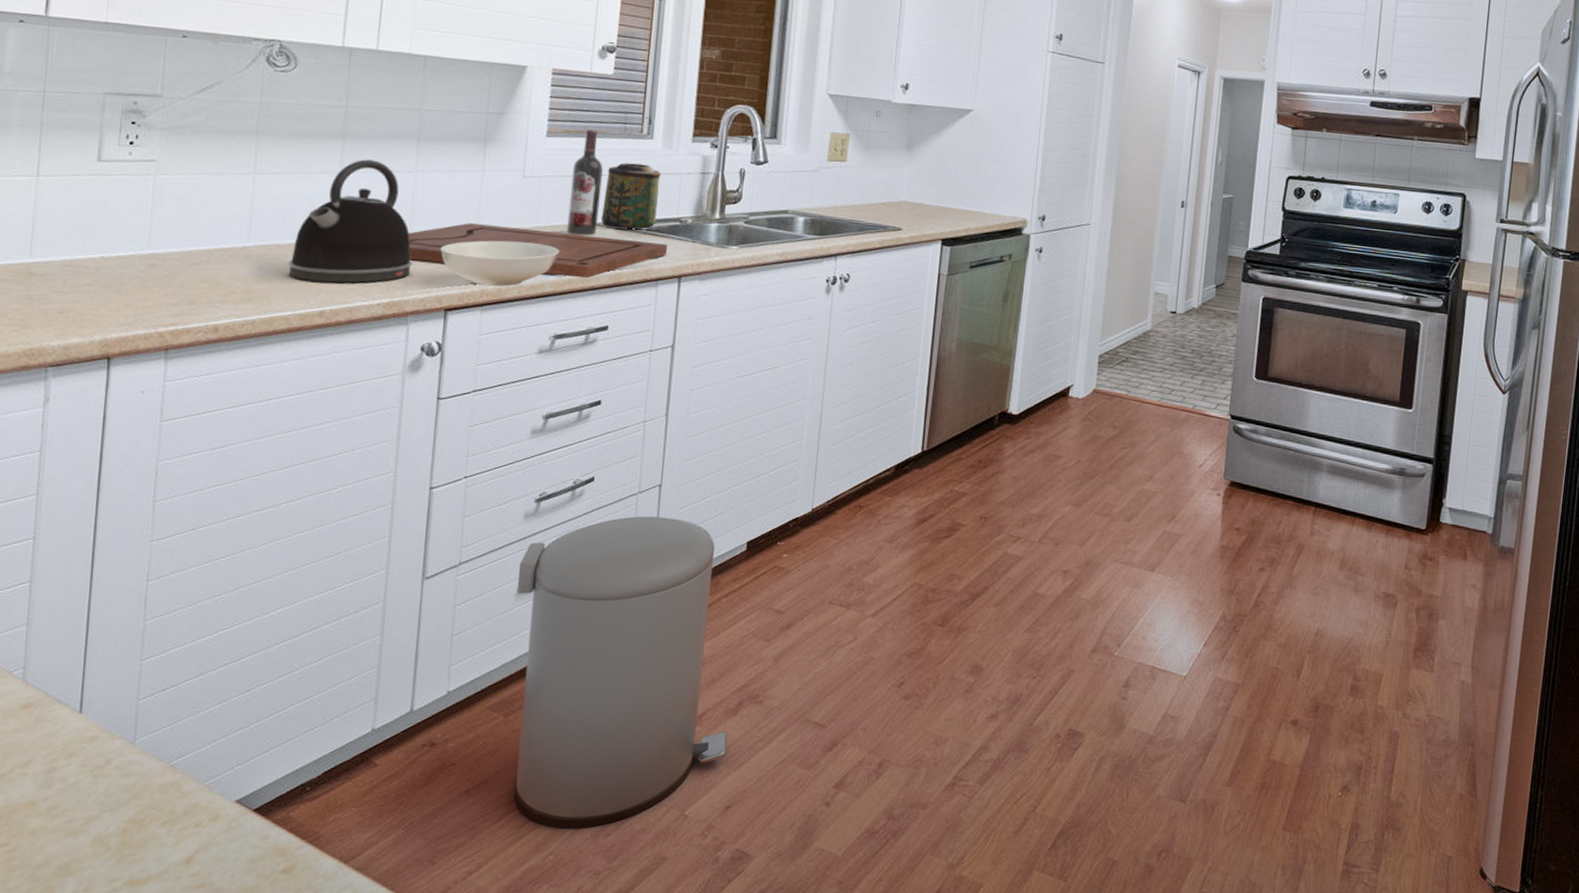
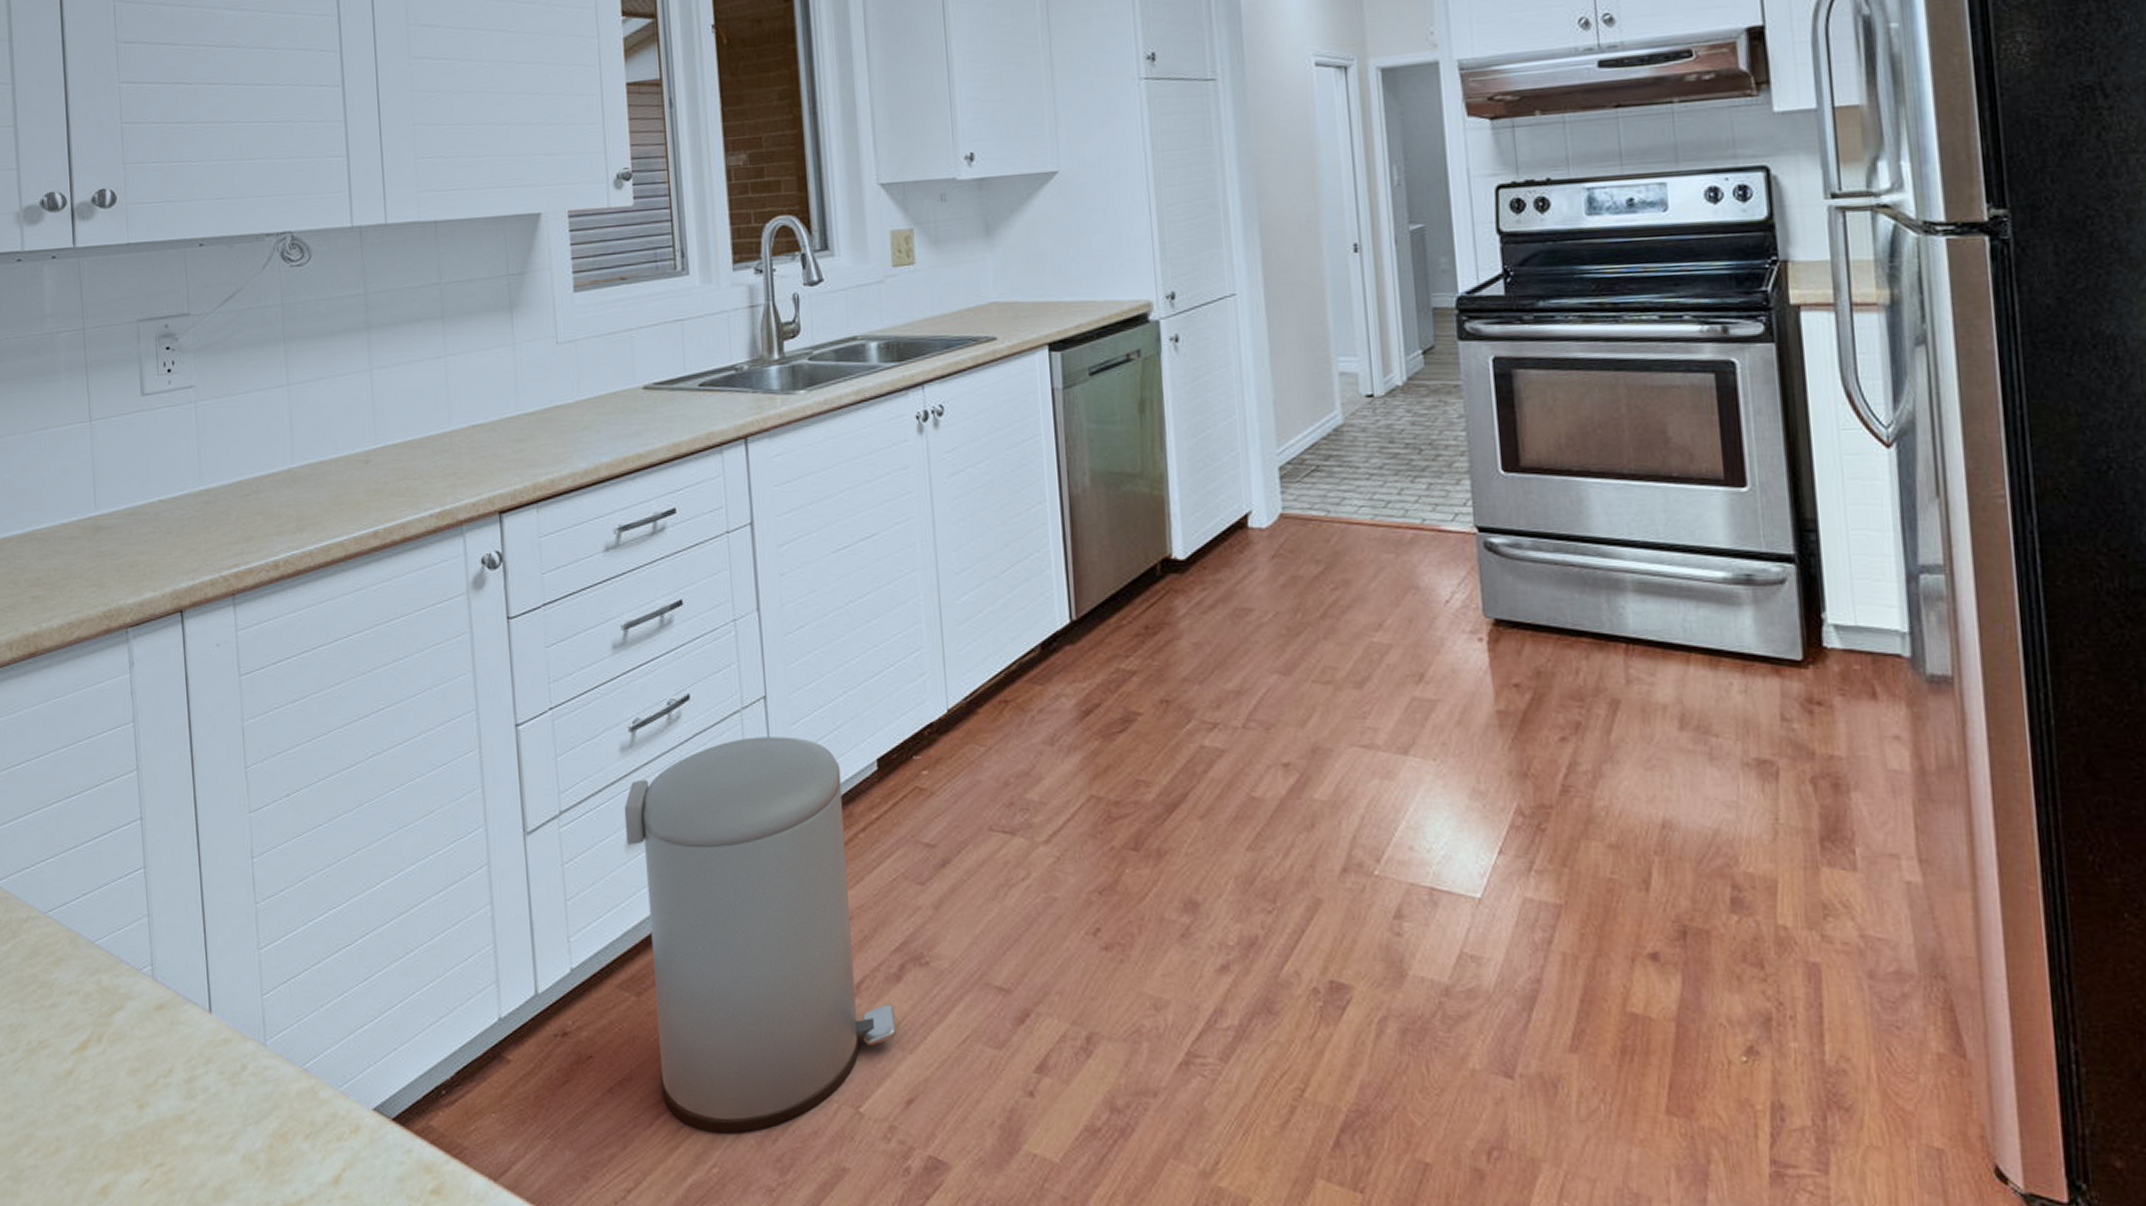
kettle: present [288,159,413,283] -> none [334,350,459,498]
cutting board: present [408,223,667,279] -> none [448,399,726,460]
bowl: present [440,240,559,287] -> none [483,420,609,479]
wine bottle: present [566,128,603,236] -> none [607,274,645,405]
canister: present [600,162,661,230] -> none [646,306,709,389]

